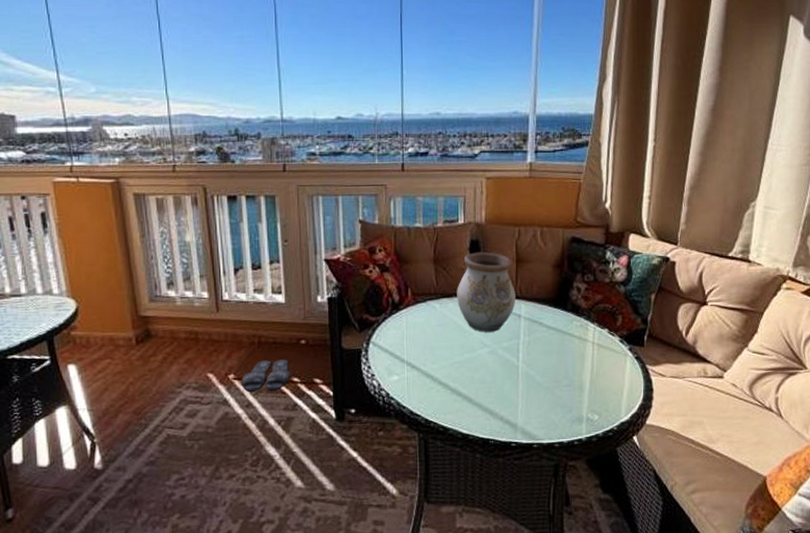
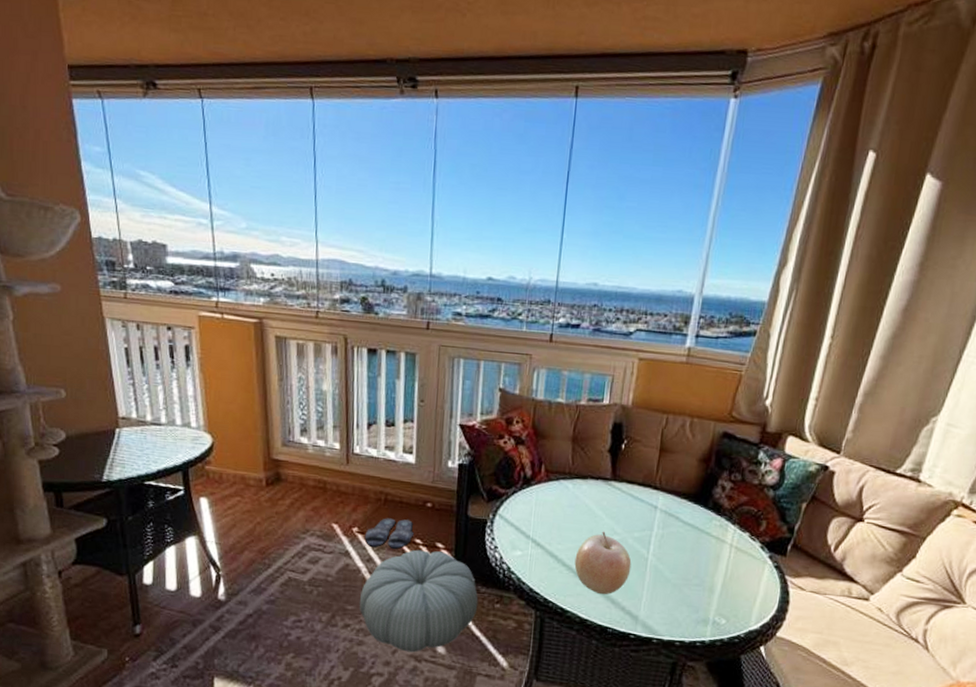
pouf: none [242,387,362,494] -> present [359,549,479,653]
fruit: none [450,345,504,408] -> present [574,531,632,595]
vase: present [457,252,516,332] -> none [591,435,656,520]

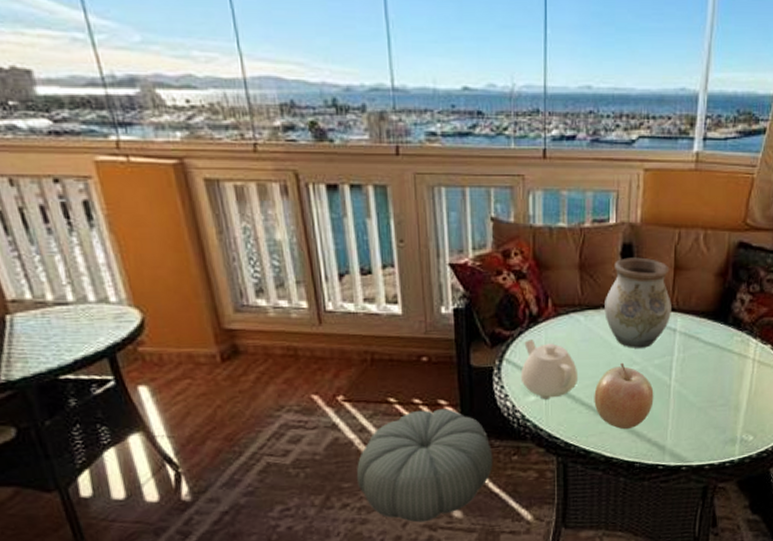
slippers: present [364,518,415,549] -> none [353,379,412,415]
teapot: none [510,499,563,556] -> present [520,340,579,400]
vase: none [591,435,656,520] -> present [604,257,671,348]

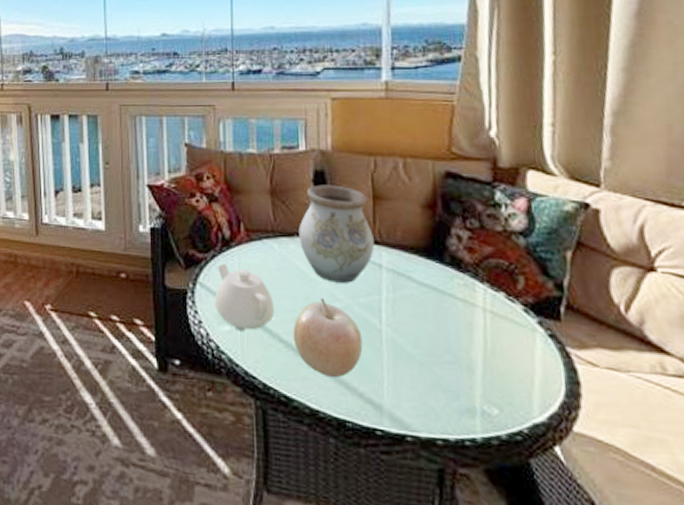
pouf: present [356,409,493,523] -> none [56,327,187,455]

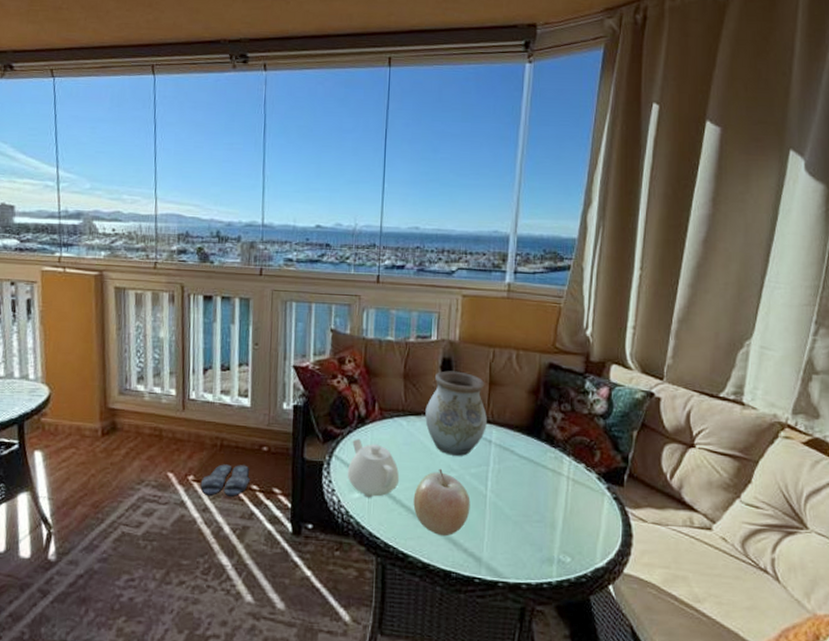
slippers: none [58,292,110,328] -> present [200,464,251,497]

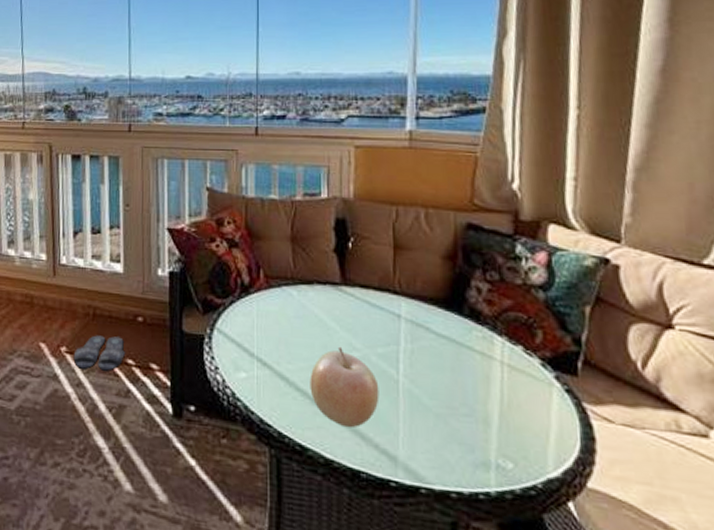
teapot: present [347,439,400,498] -> none [231,310,292,379]
vase: present [425,370,487,456] -> none [318,232,394,333]

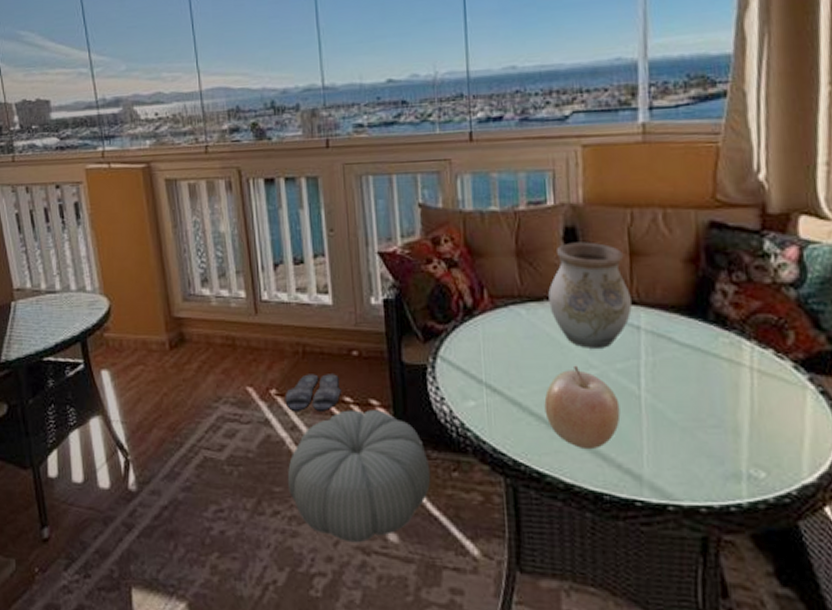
pouf: none [69,371,202,501] -> present [287,410,431,543]
vase: none [318,232,394,333] -> present [548,241,632,348]

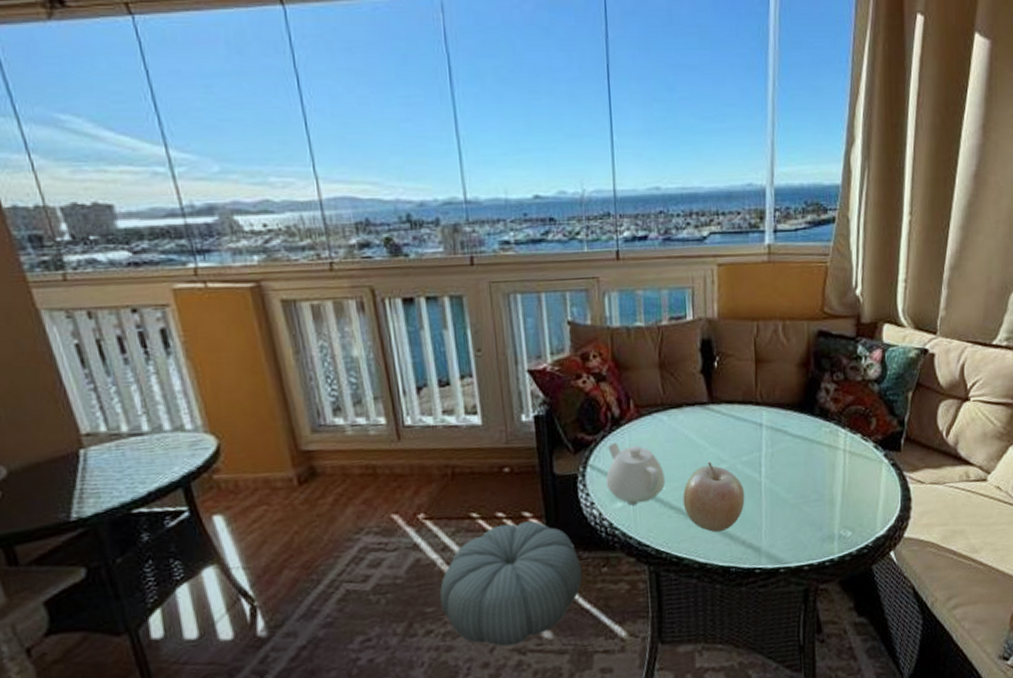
slippers: present [285,374,342,411] -> none [434,492,495,533]
teapot: none [457,335,525,406] -> present [605,443,666,506]
vase: present [548,241,632,348] -> none [687,352,756,446]

